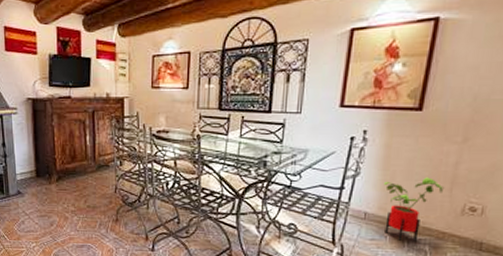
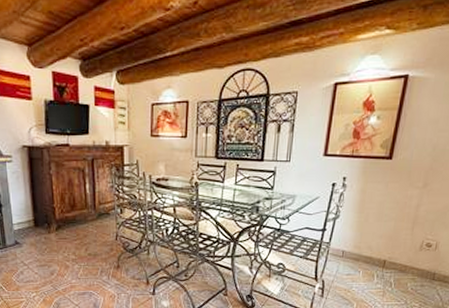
house plant: present [384,177,445,241] -> none [358,218,408,274]

